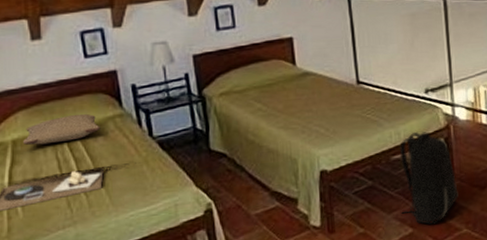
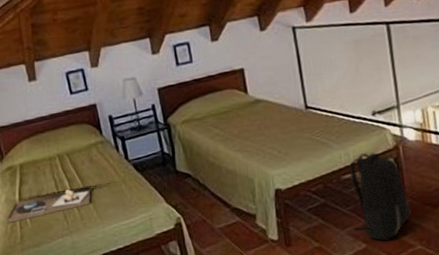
pillow: present [23,113,100,145] -> none [28,141,86,168]

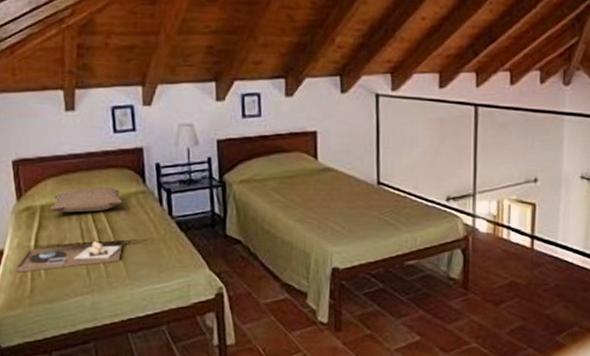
pillow: none [28,141,86,168] -> present [51,186,123,213]
backpack: present [349,152,411,240] -> none [410,239,471,334]

